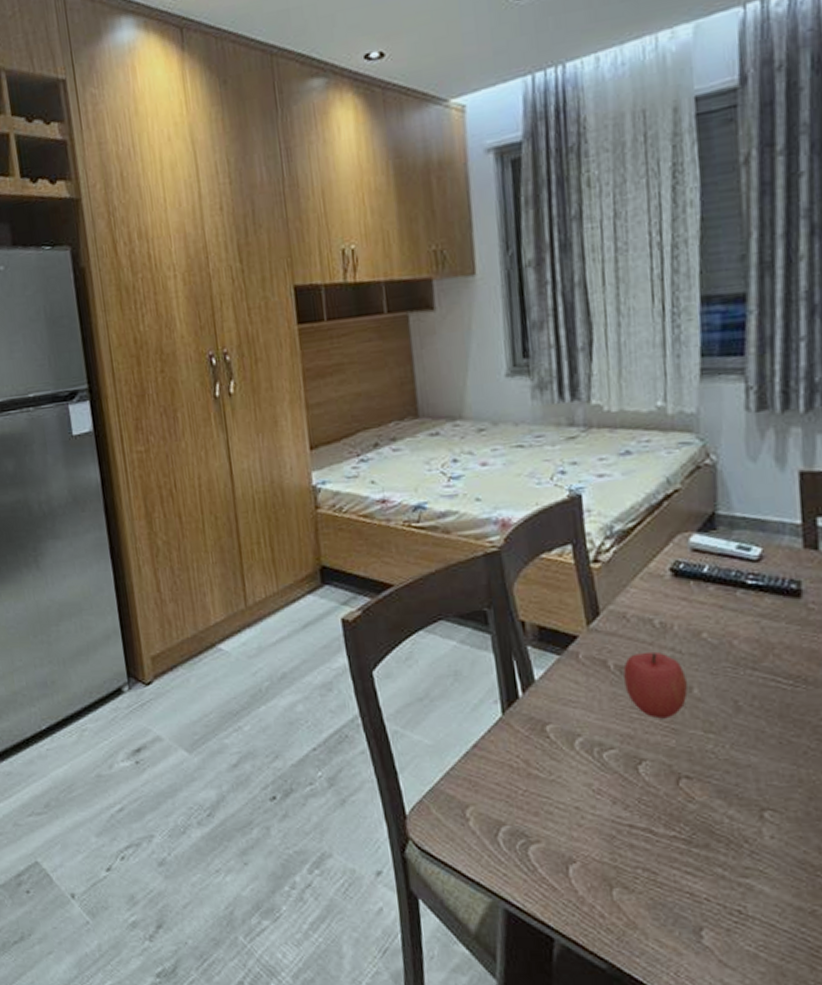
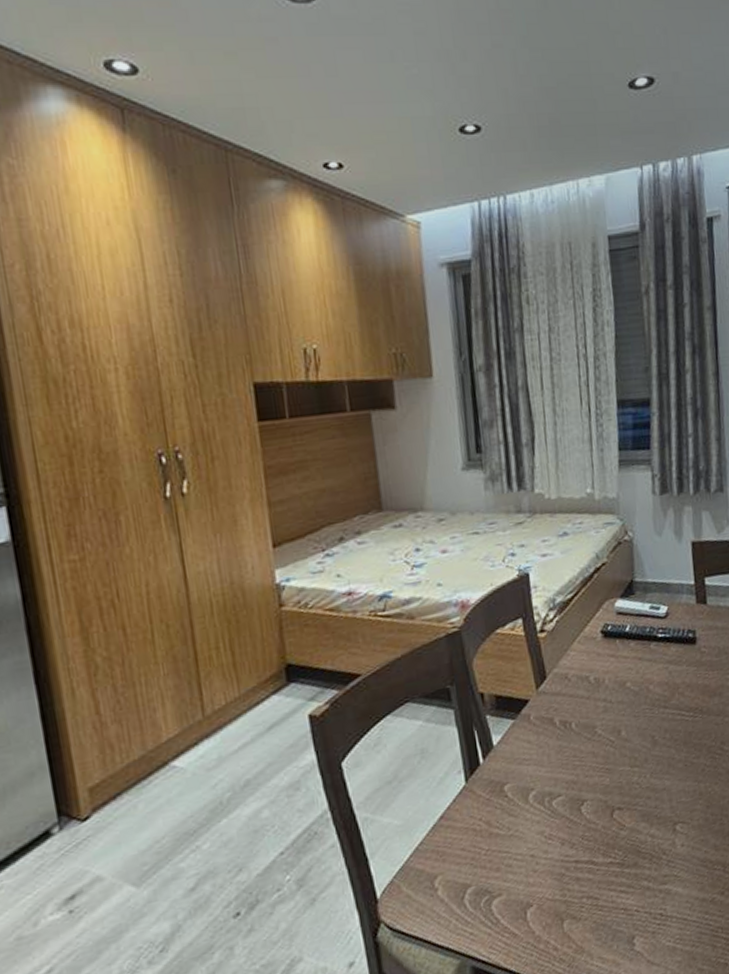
fruit: present [623,651,688,719] -> none [567,704,617,763]

